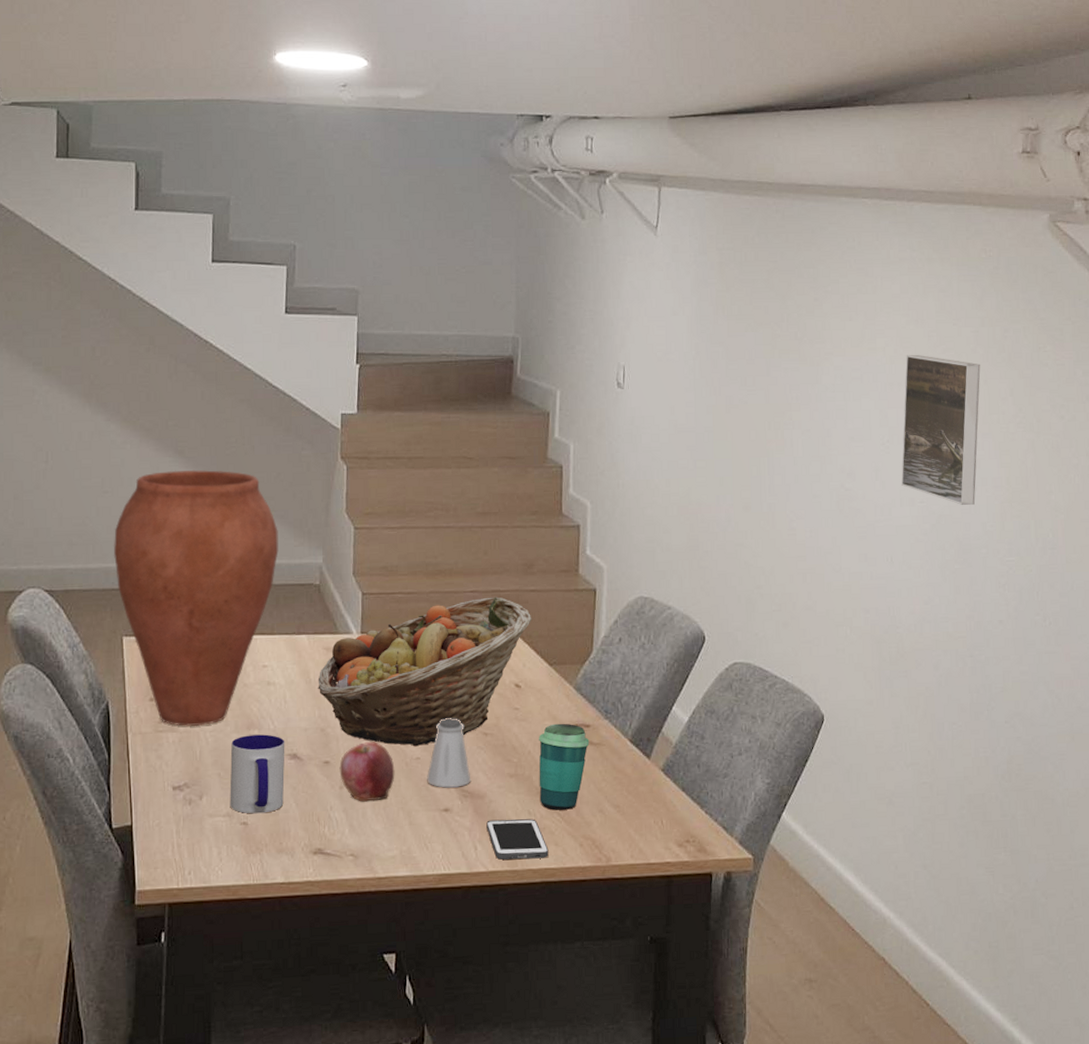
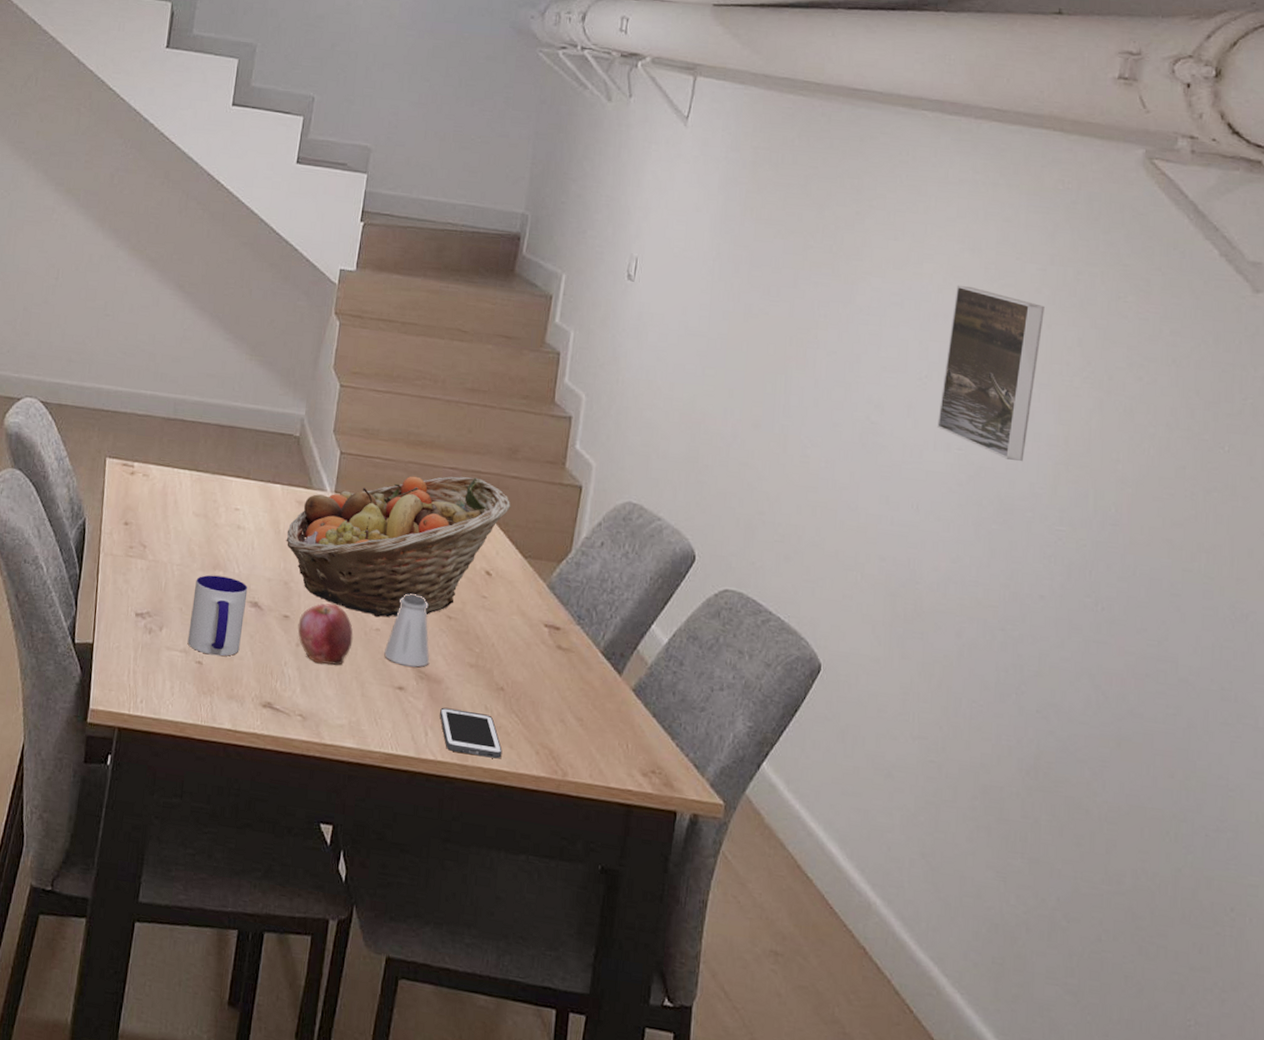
vase: present [114,469,279,727] -> none [107,303,265,558]
cup: present [539,723,590,810] -> none [498,619,558,713]

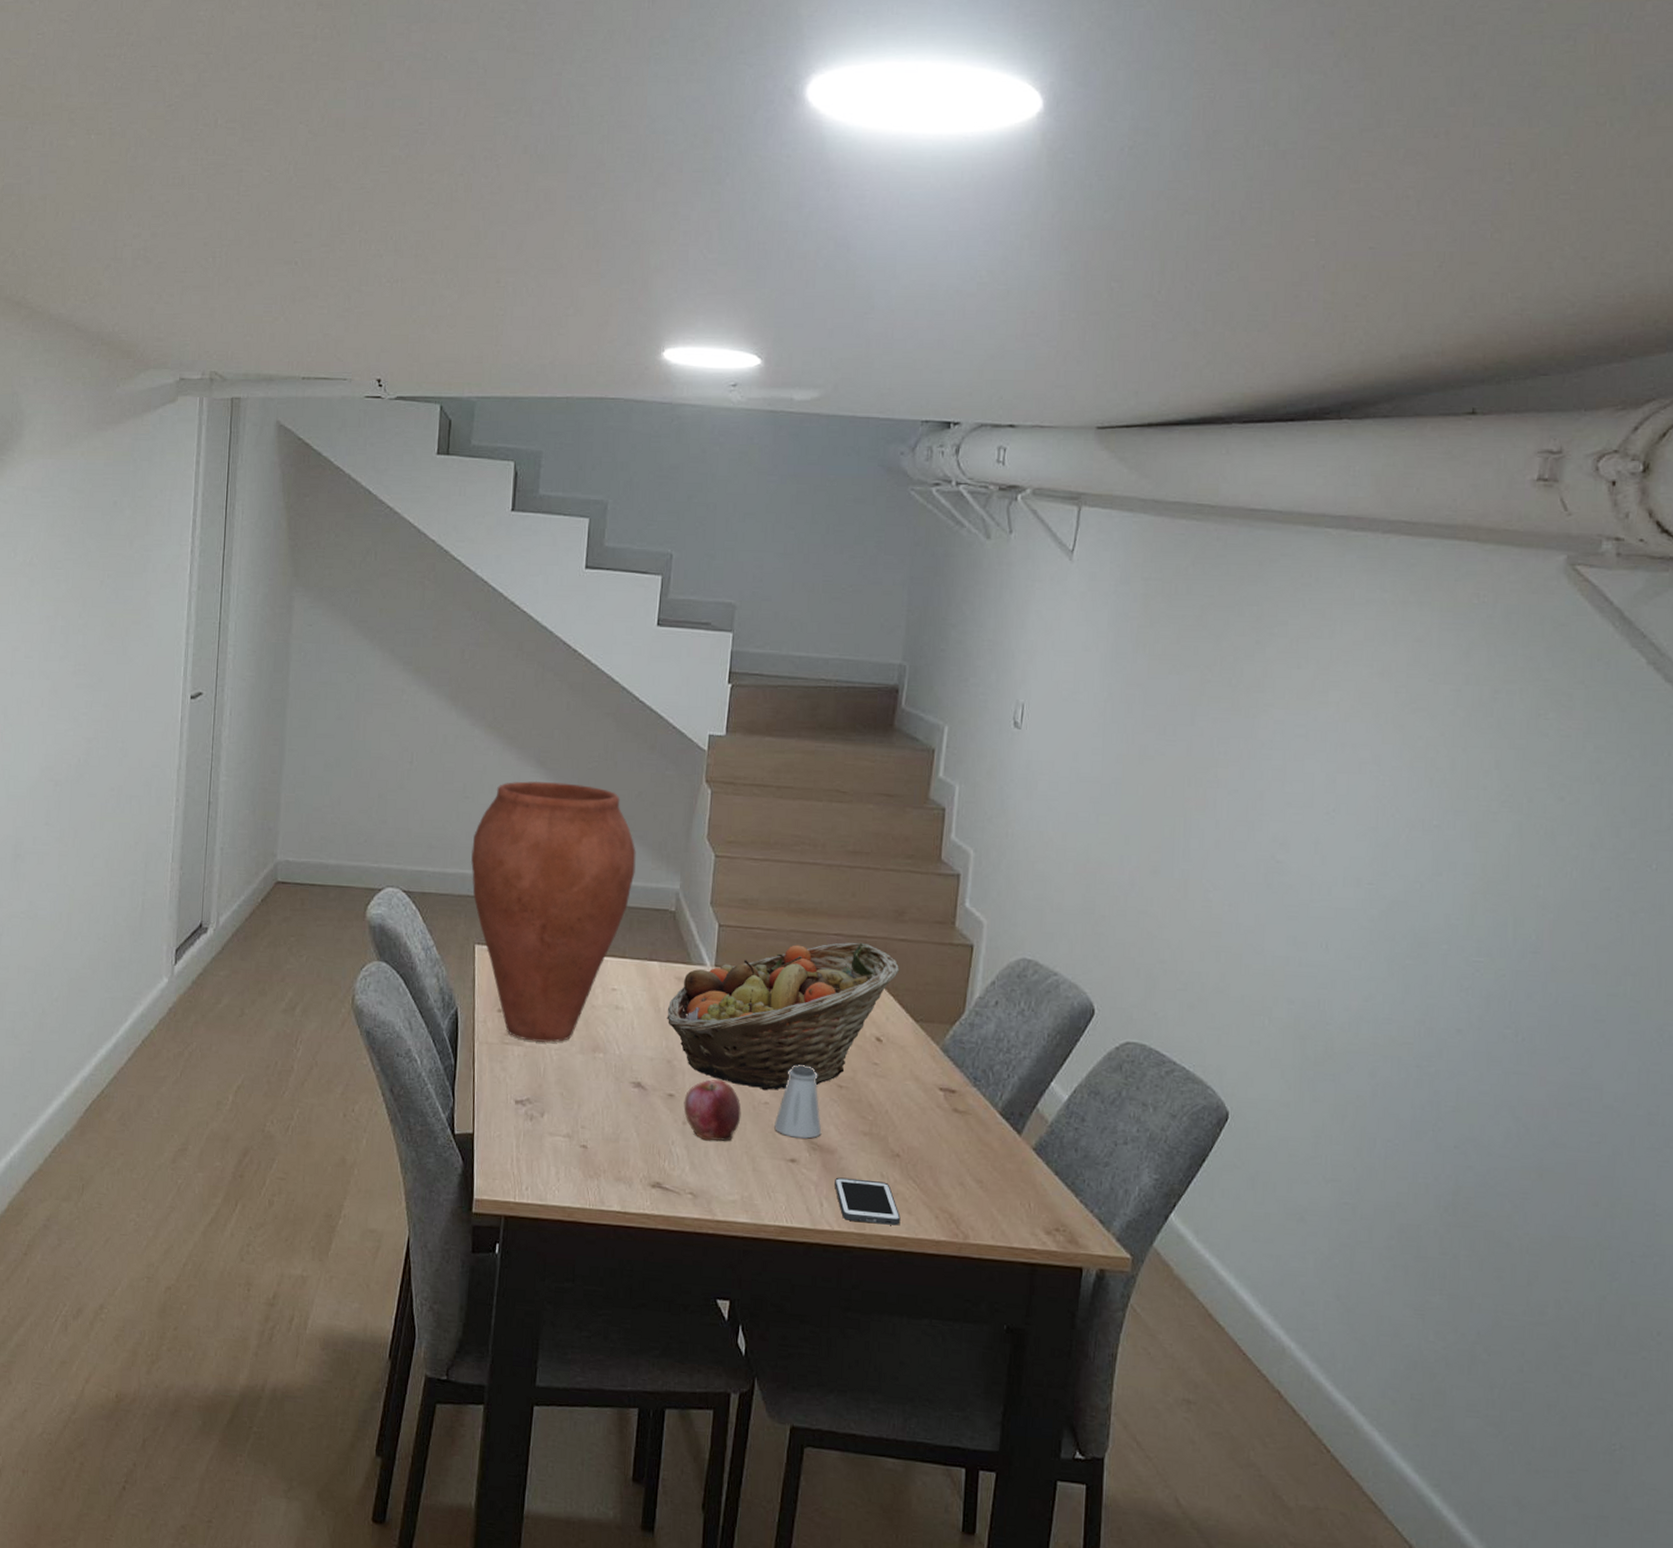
vase: none [107,303,265,558] -> present [471,780,636,1043]
mug: present [187,575,248,656] -> none [570,1057,630,1139]
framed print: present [937,285,1045,462] -> none [1347,712,1459,893]

